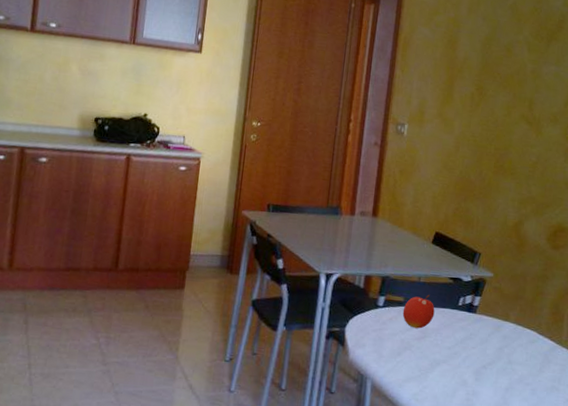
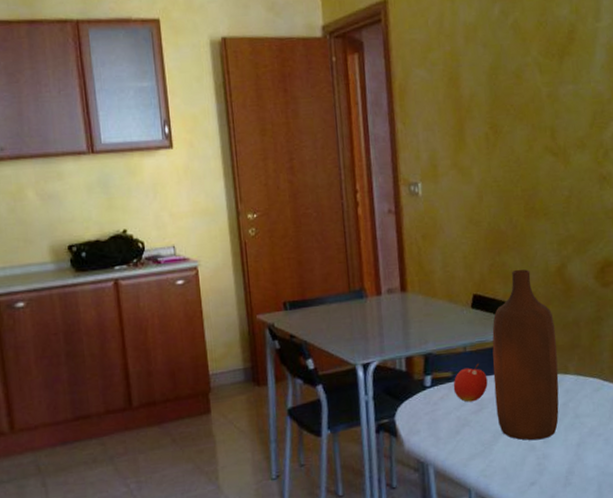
bottle: none [437,217,504,377] -> present [492,269,559,441]

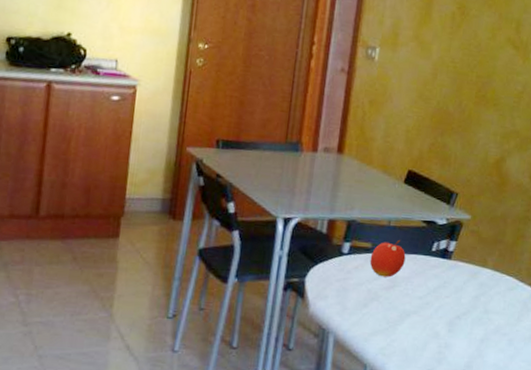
bottle: present [492,269,559,441] -> none [407,153,483,328]

